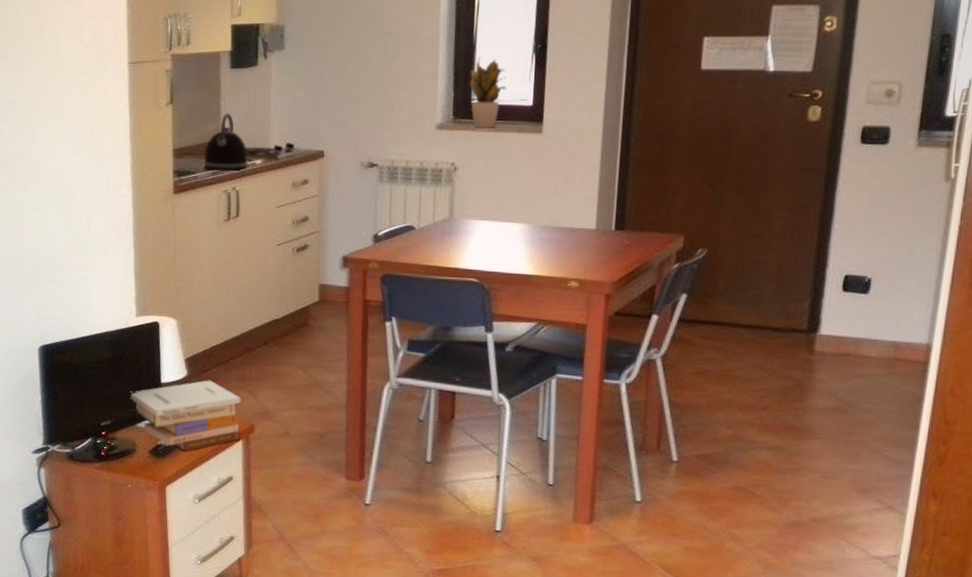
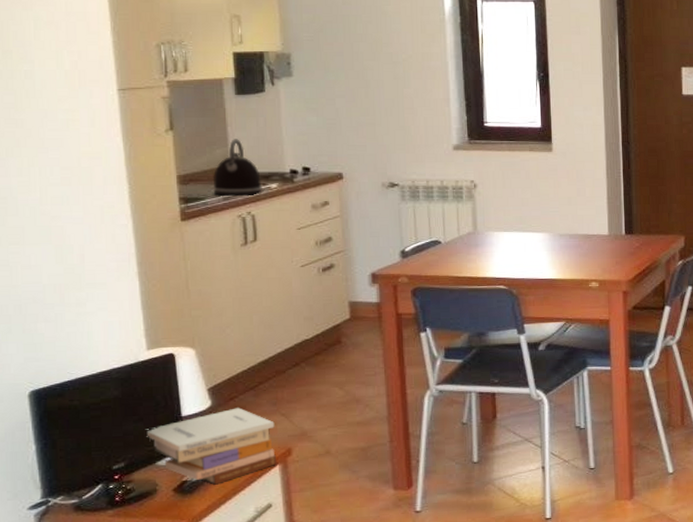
potted plant: present [469,57,507,129] -> none [480,84,516,149]

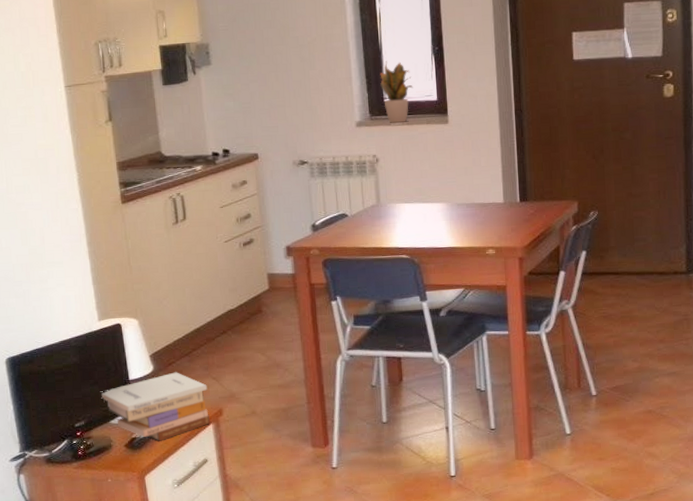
kettle: present [212,139,263,196] -> none [146,126,189,179]
potted plant: none [480,84,516,149] -> present [380,61,413,124]

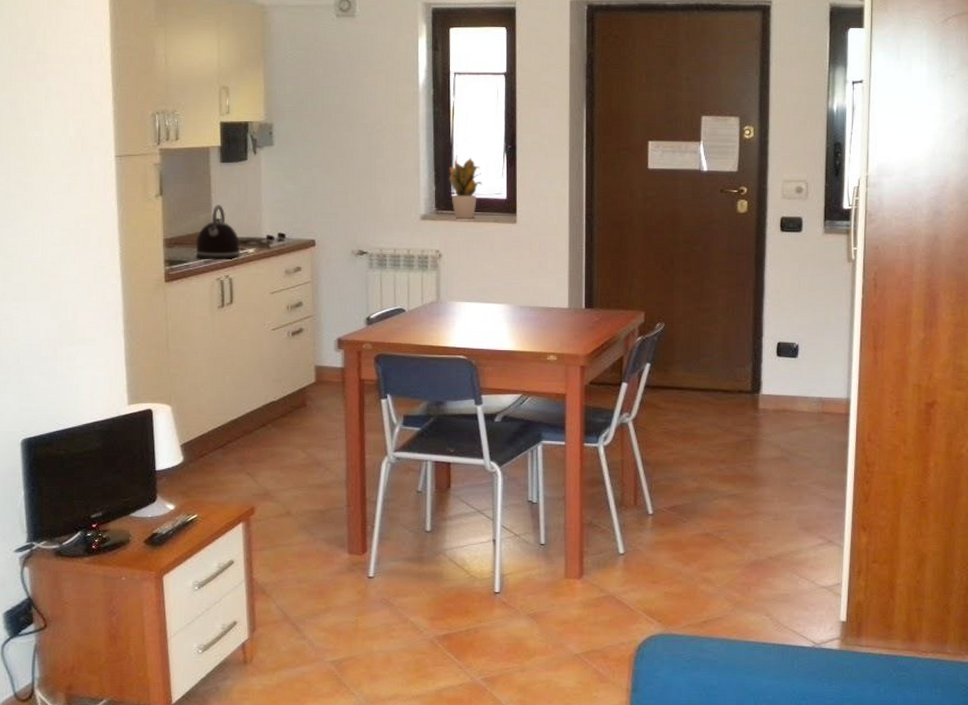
books: present [100,372,211,441] -> none [122,465,241,539]
kettle: none [146,126,189,179] -> present [195,205,241,261]

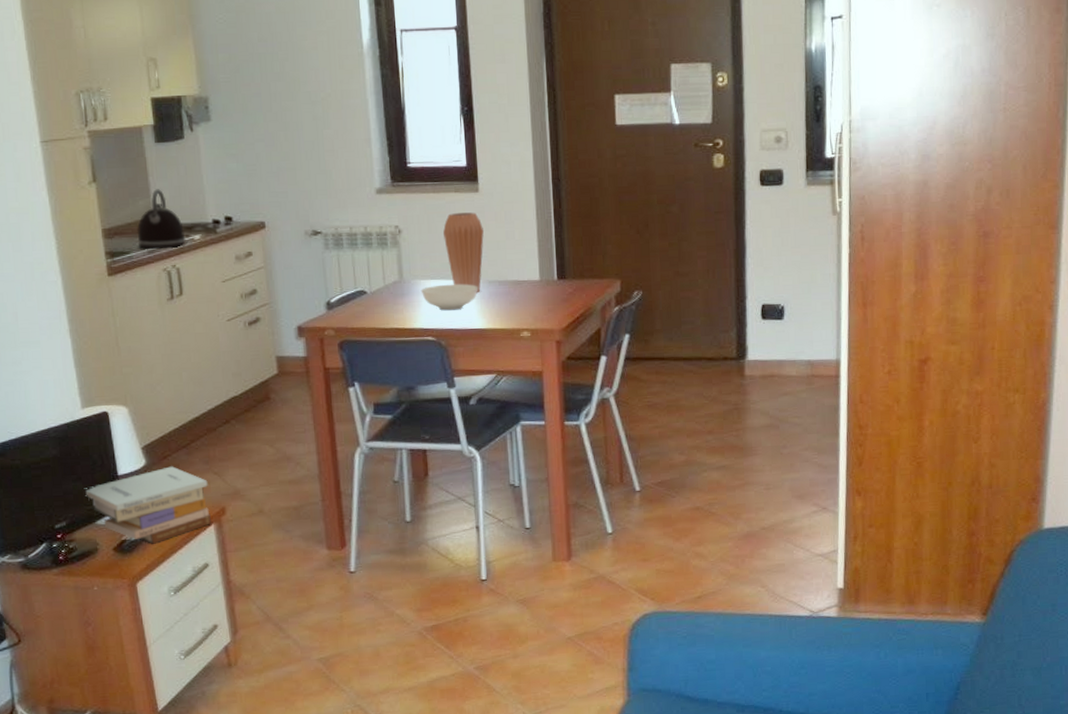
books: none [122,465,241,539] -> present [84,466,212,544]
potted plant: present [449,156,483,220] -> none [402,122,440,192]
bowl: none [456,307,510,332] -> present [420,284,478,311]
vase: none [481,241,518,317] -> present [443,212,484,294]

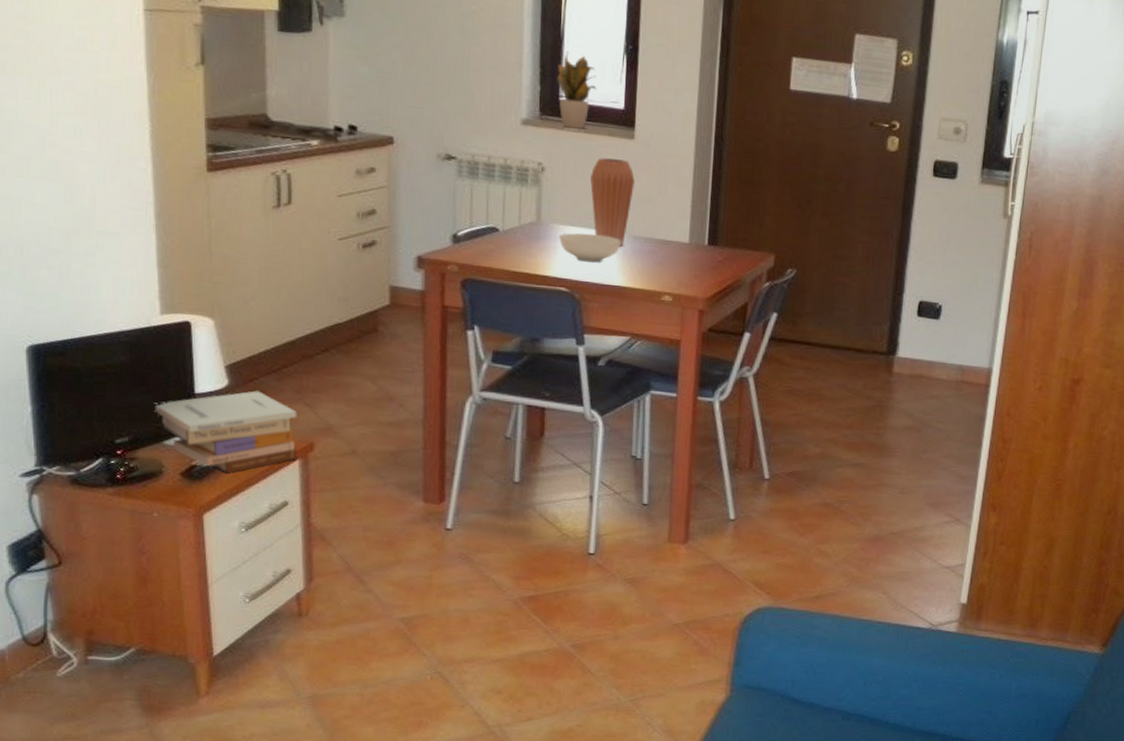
kettle: present [137,189,186,249] -> none [245,83,302,152]
potted plant: none [402,122,440,192] -> present [557,52,597,130]

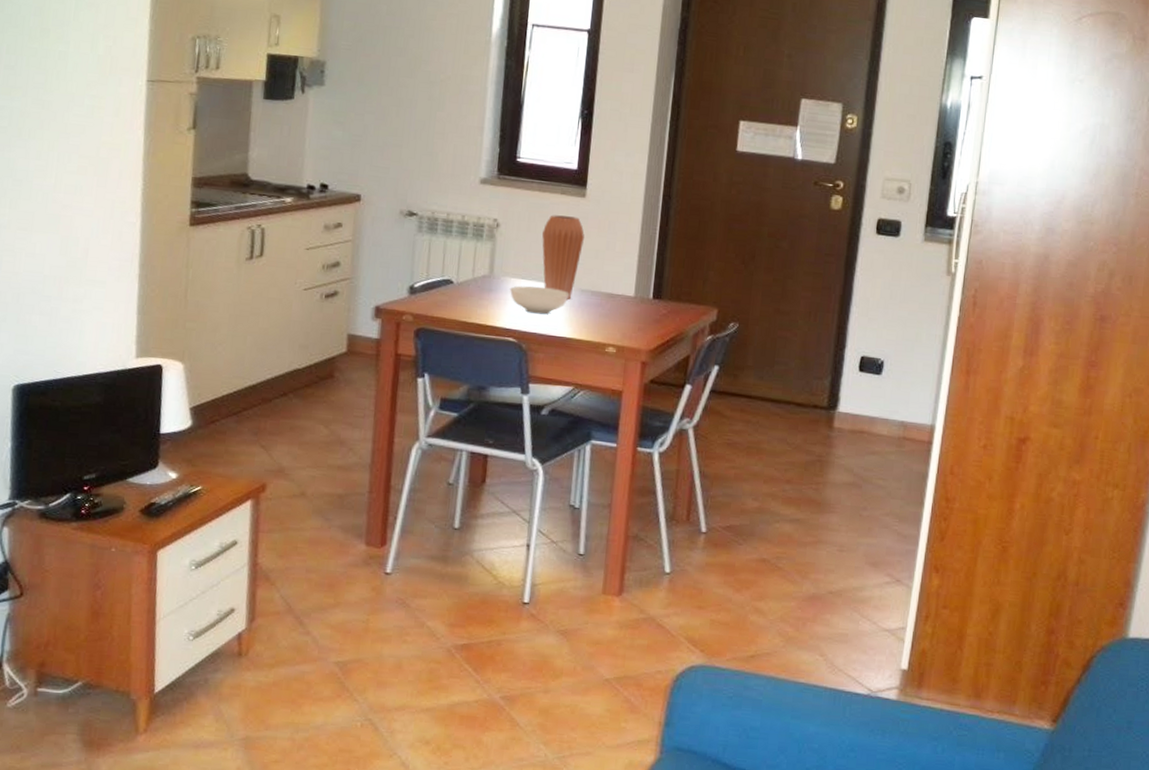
books: present [153,391,297,474] -> none [121,432,253,512]
potted plant: present [557,52,597,130] -> none [515,116,553,189]

